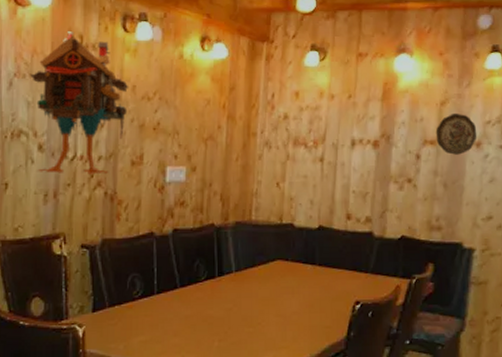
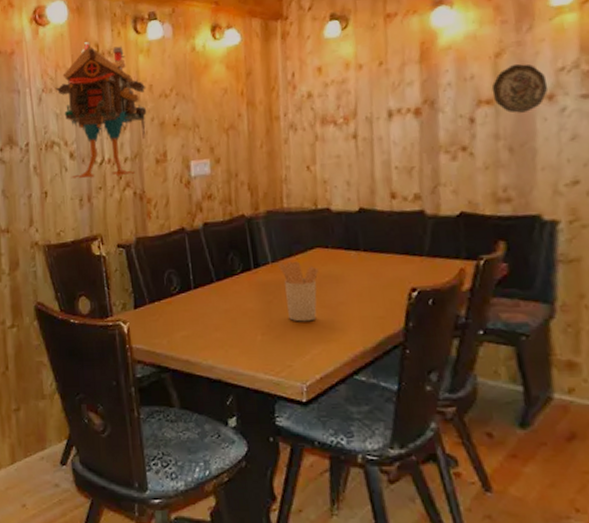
utensil holder: none [240,271,278,330] -> present [277,261,319,322]

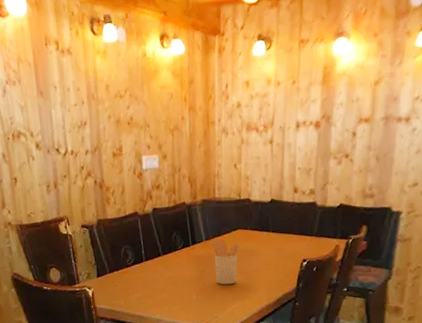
hut on chicken legs: present [56,42,147,180] -> none [19,38,105,168]
decorative plate: present [491,63,549,113] -> none [370,91,407,130]

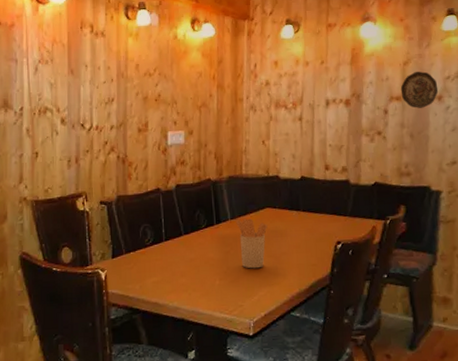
decorative plate: none [370,91,407,130] -> present [400,71,439,108]

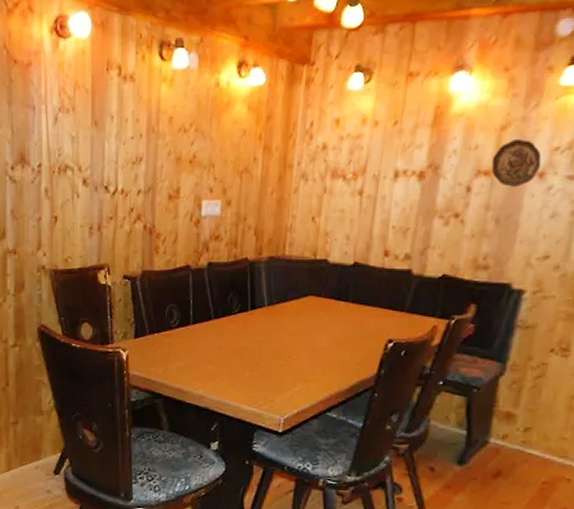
utensil holder: present [235,218,268,269] -> none [272,306,309,362]

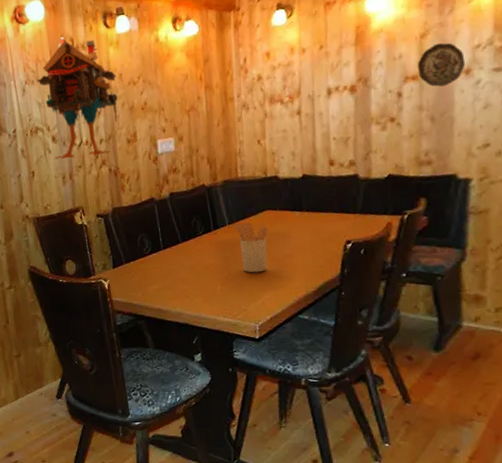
hut on chicken legs: none [73,62,166,208] -> present [37,37,118,160]
utensil holder: none [272,306,309,362] -> present [233,222,269,273]

